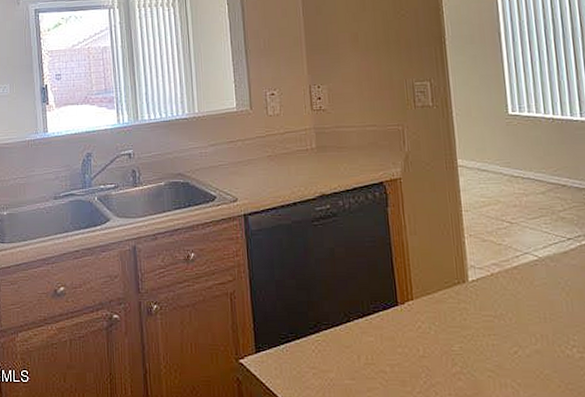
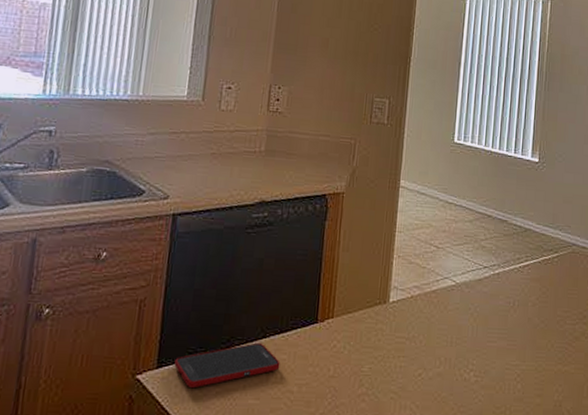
cell phone: none [270,326,369,371] -> present [174,342,280,389]

